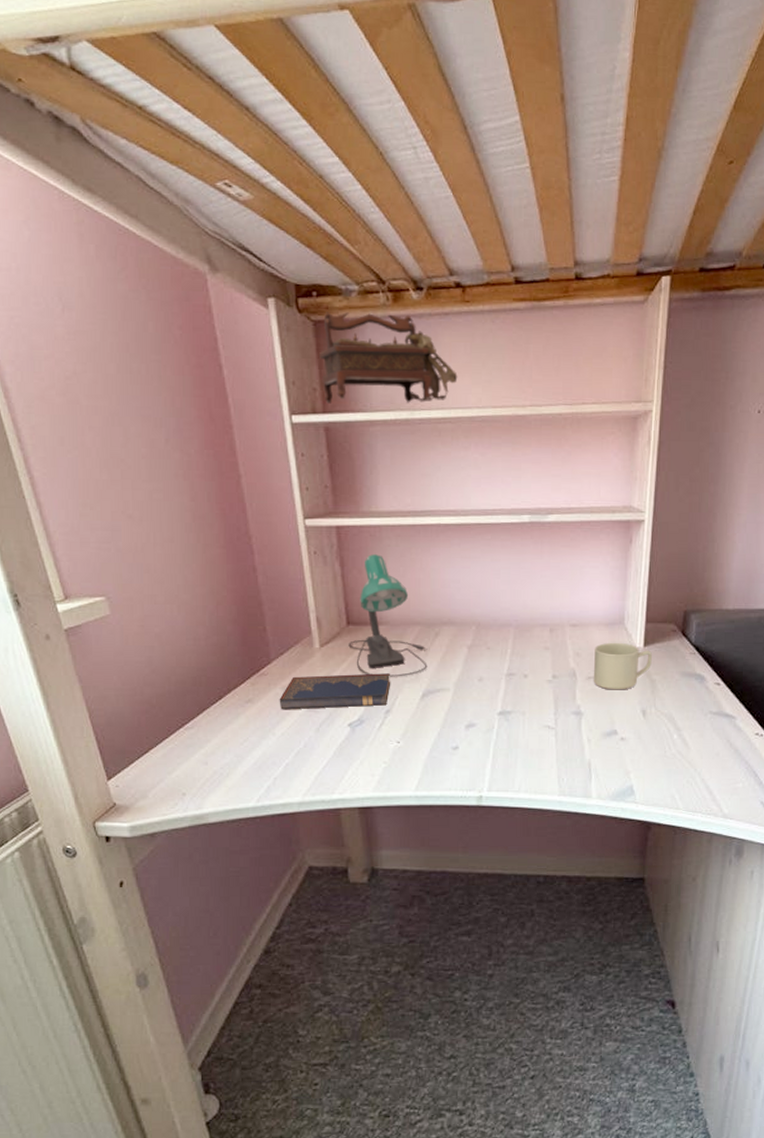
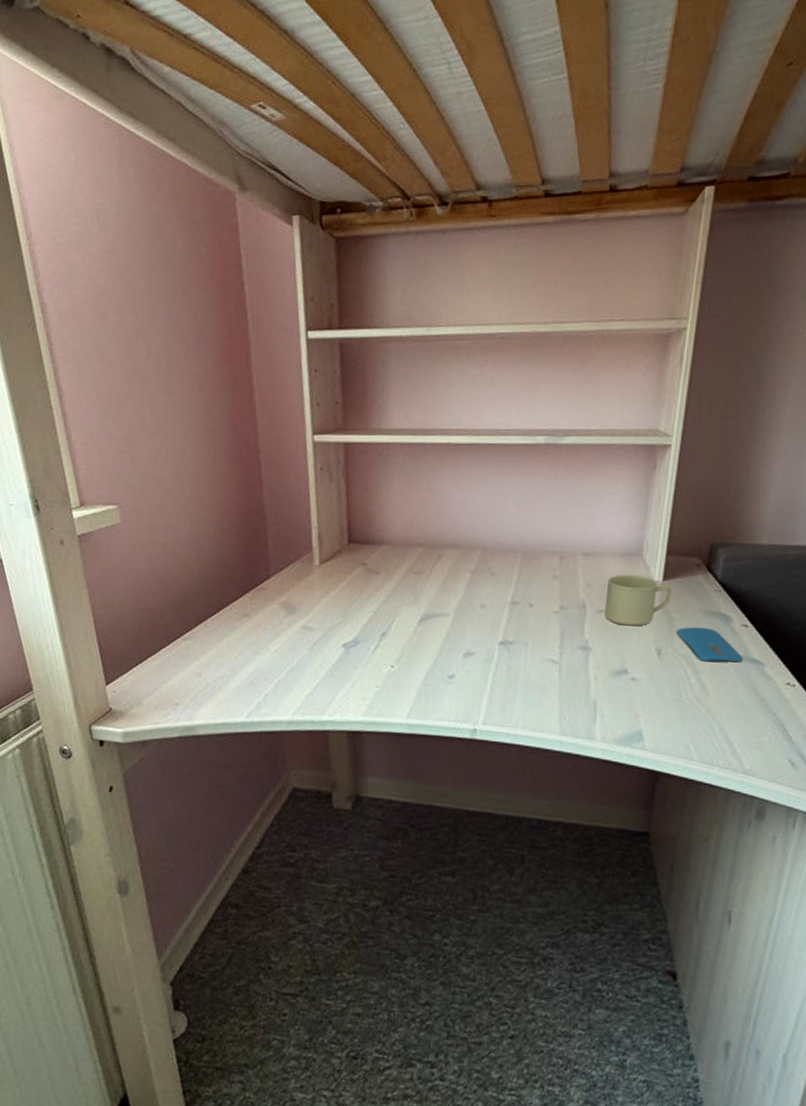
hardcover book: present [279,673,391,710] -> none [275,592,389,628]
decorative box: present [319,312,458,404] -> none [339,228,479,320]
desk lamp: present [348,554,428,677] -> none [348,472,429,599]
phone: none [658,688,717,719] -> present [676,627,743,663]

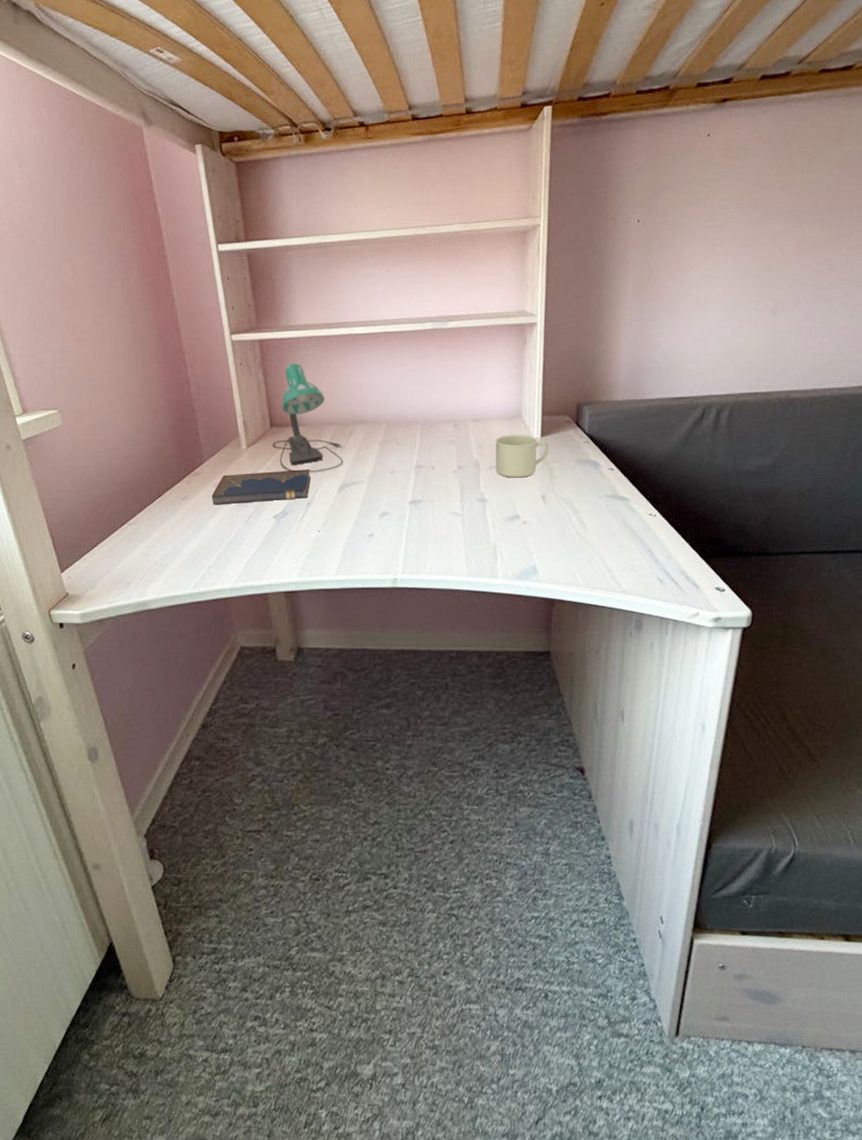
hardcover book: none [275,592,389,628] -> present [211,469,311,505]
desk lamp: none [348,472,429,599] -> present [272,363,344,473]
phone: present [676,627,743,663] -> none [556,474,612,502]

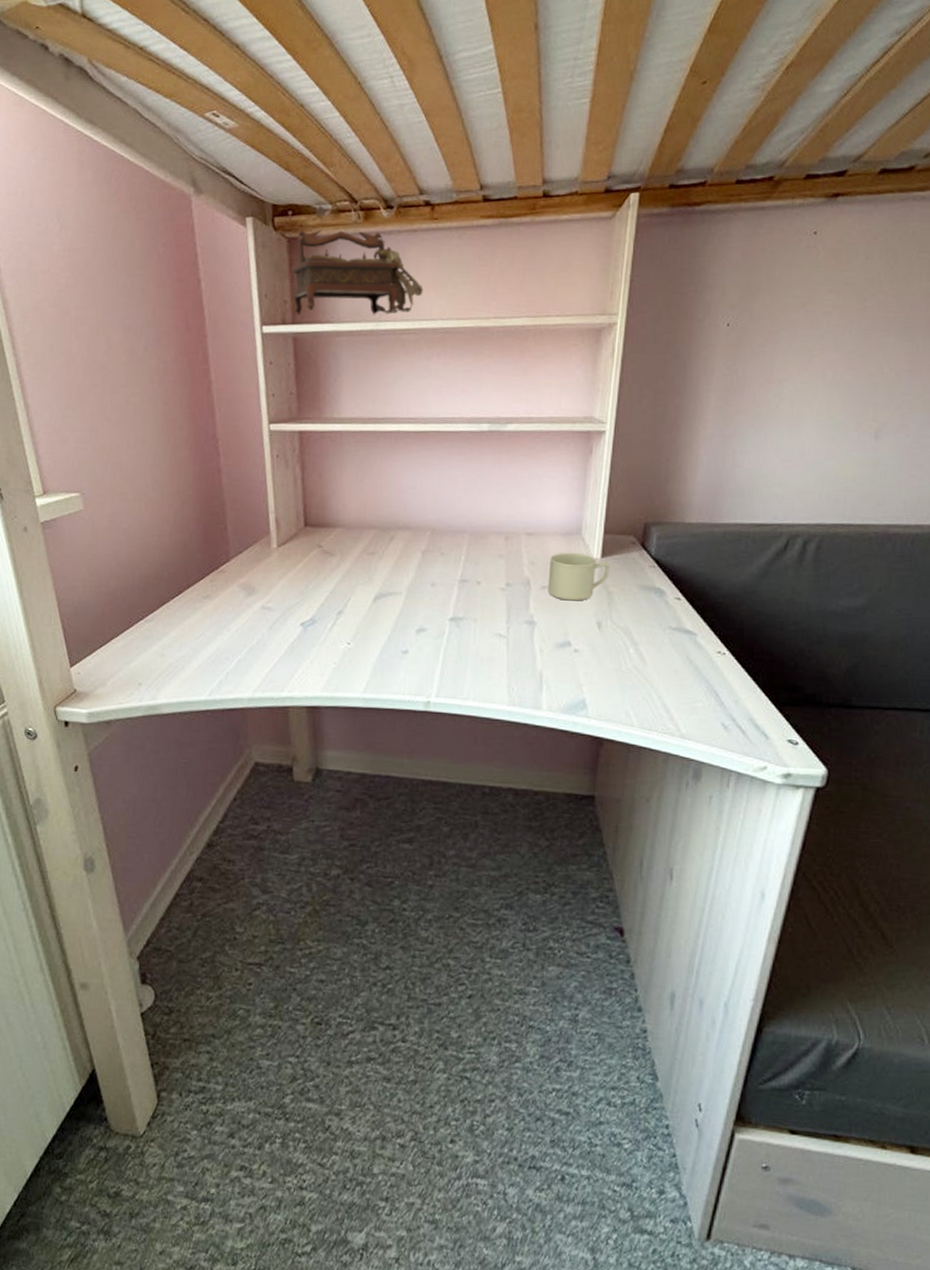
hardcover book: present [211,469,311,505] -> none [235,574,345,607]
decorative box: none [241,152,364,233] -> present [291,229,423,315]
desk lamp: present [272,363,344,473] -> none [305,459,382,579]

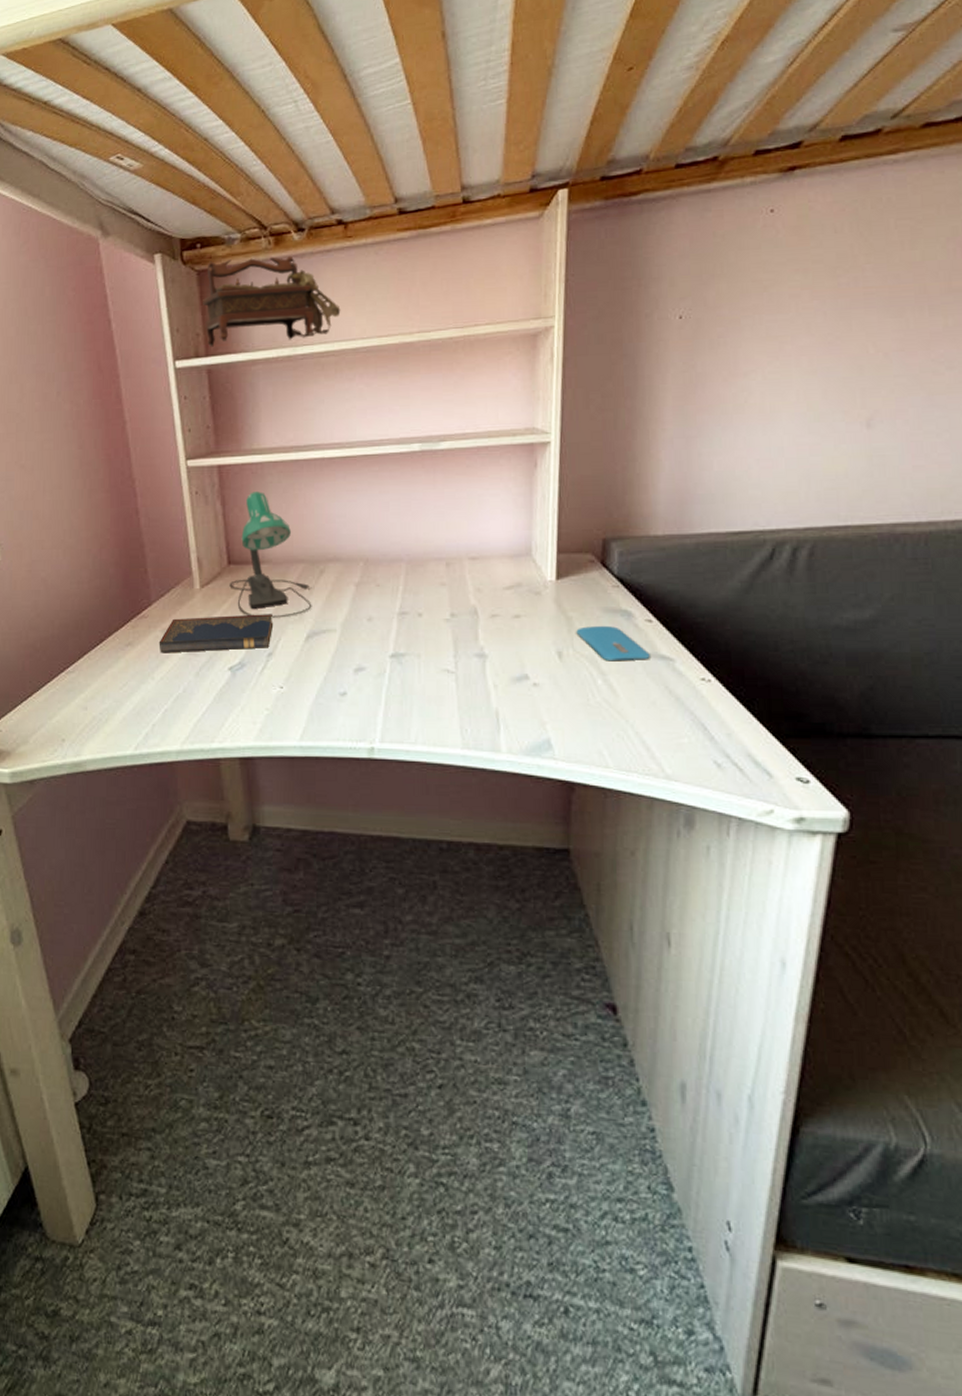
hardcover book: none [235,574,345,607] -> present [159,614,274,653]
desk lamp: none [305,459,382,579] -> present [229,491,312,618]
mug: present [547,552,609,601] -> none [497,575,566,629]
phone: none [615,601,676,634] -> present [576,626,650,662]

